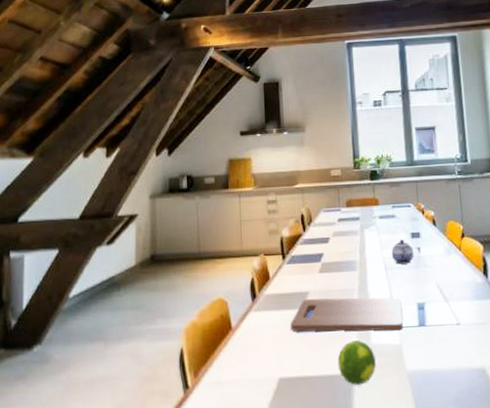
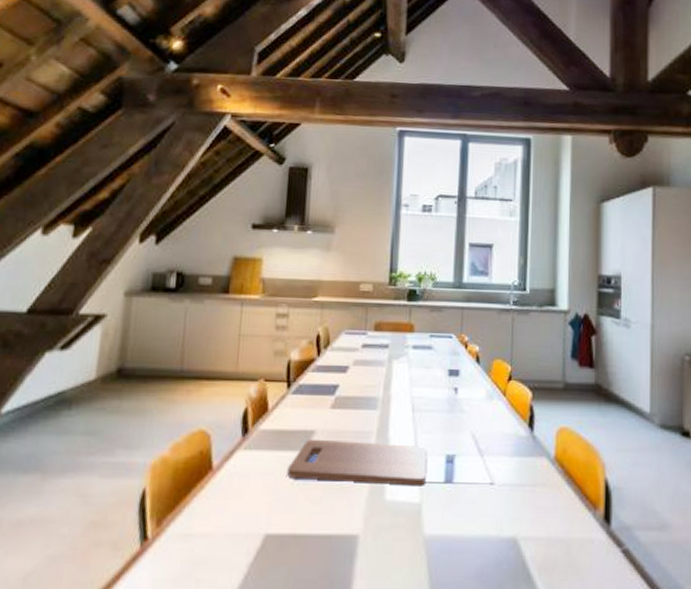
fruit: present [337,340,376,385] -> none [340,495,388,549]
teapot: present [391,239,414,265] -> none [422,376,450,407]

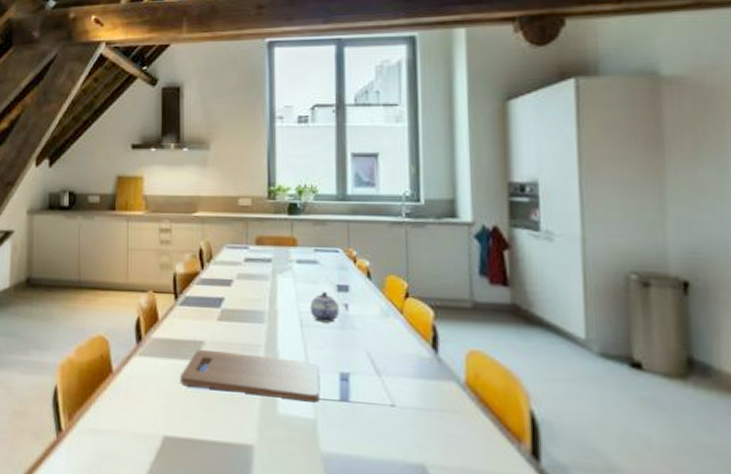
teapot: none [422,376,450,407] -> present [310,292,340,323]

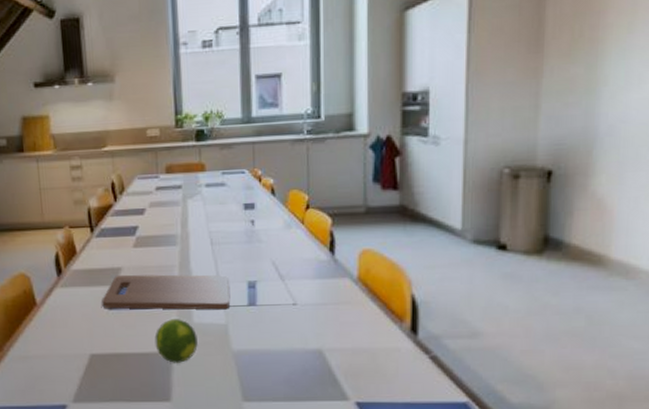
fruit: none [235,406,282,460] -> present [154,319,198,363]
teapot: present [310,292,340,323] -> none [219,211,247,239]

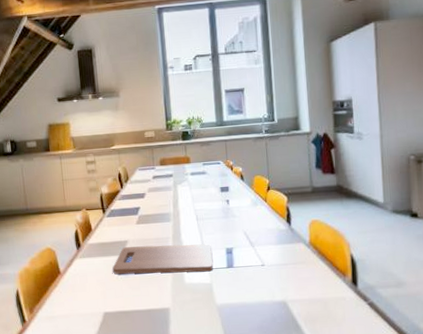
fruit: present [154,319,198,363] -> none [155,280,189,317]

